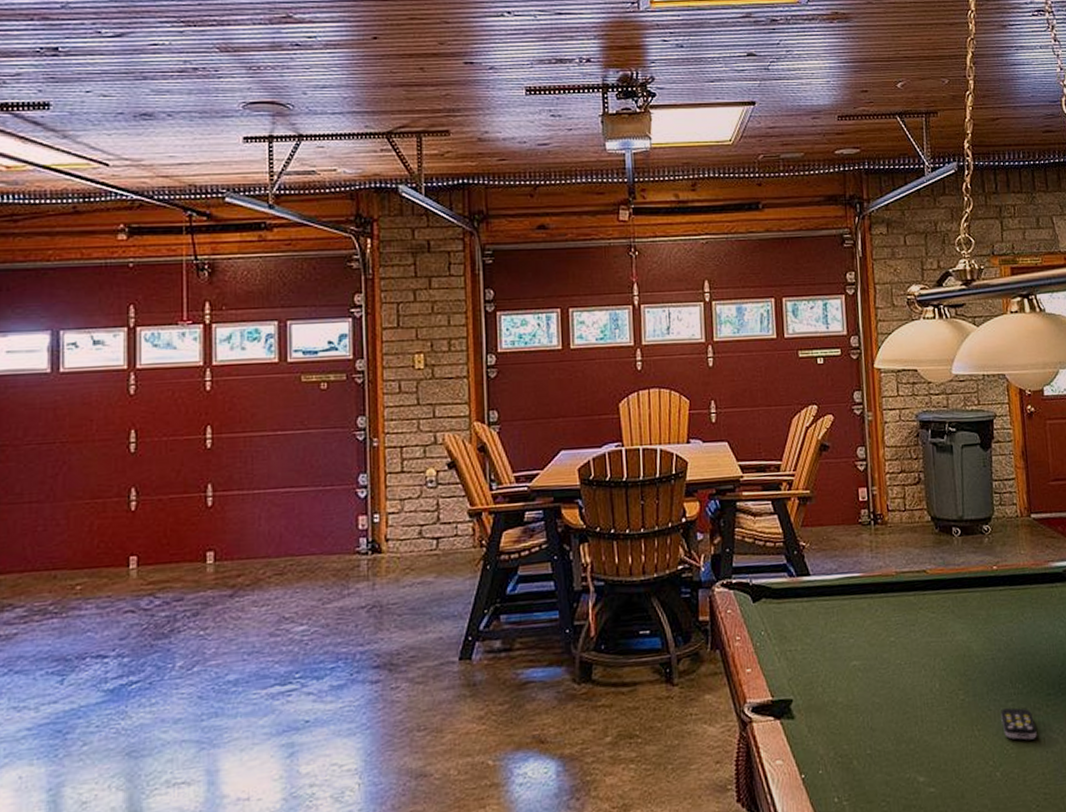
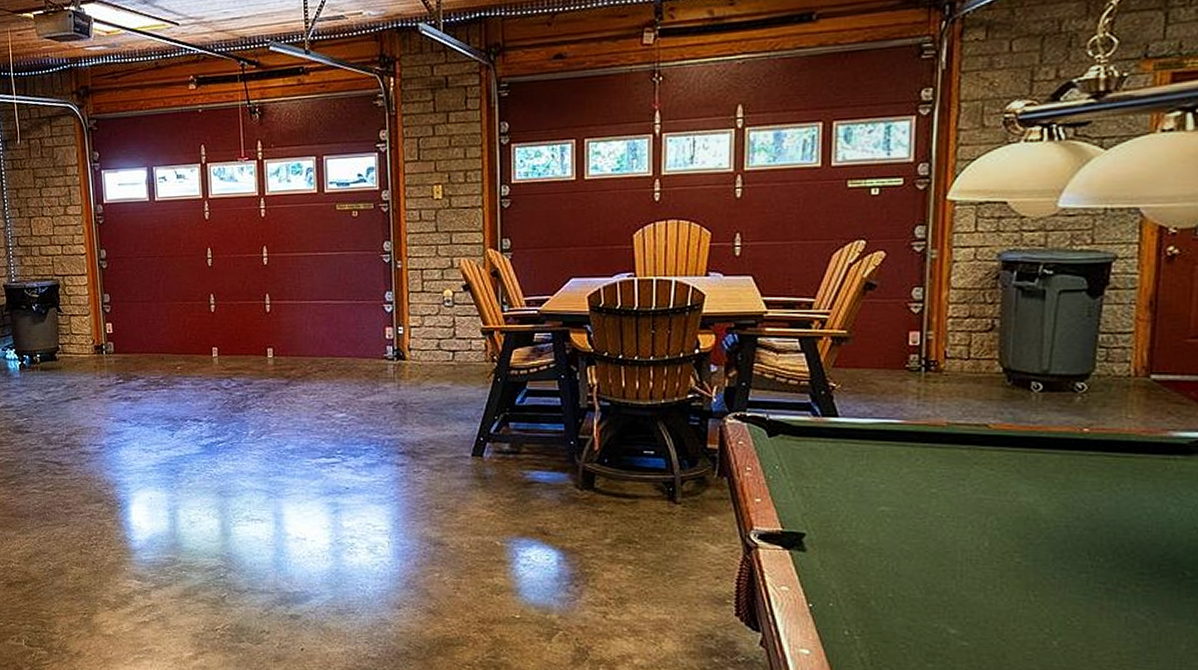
remote control: present [1001,707,1037,740] -> none [1068,579,1117,616]

